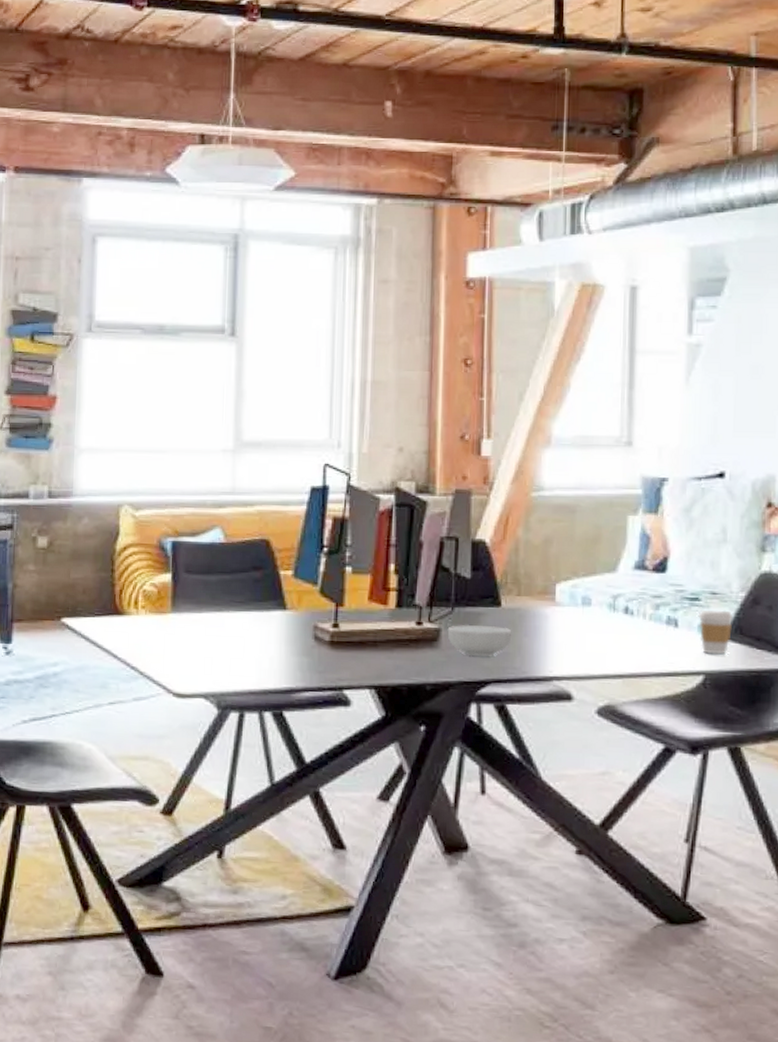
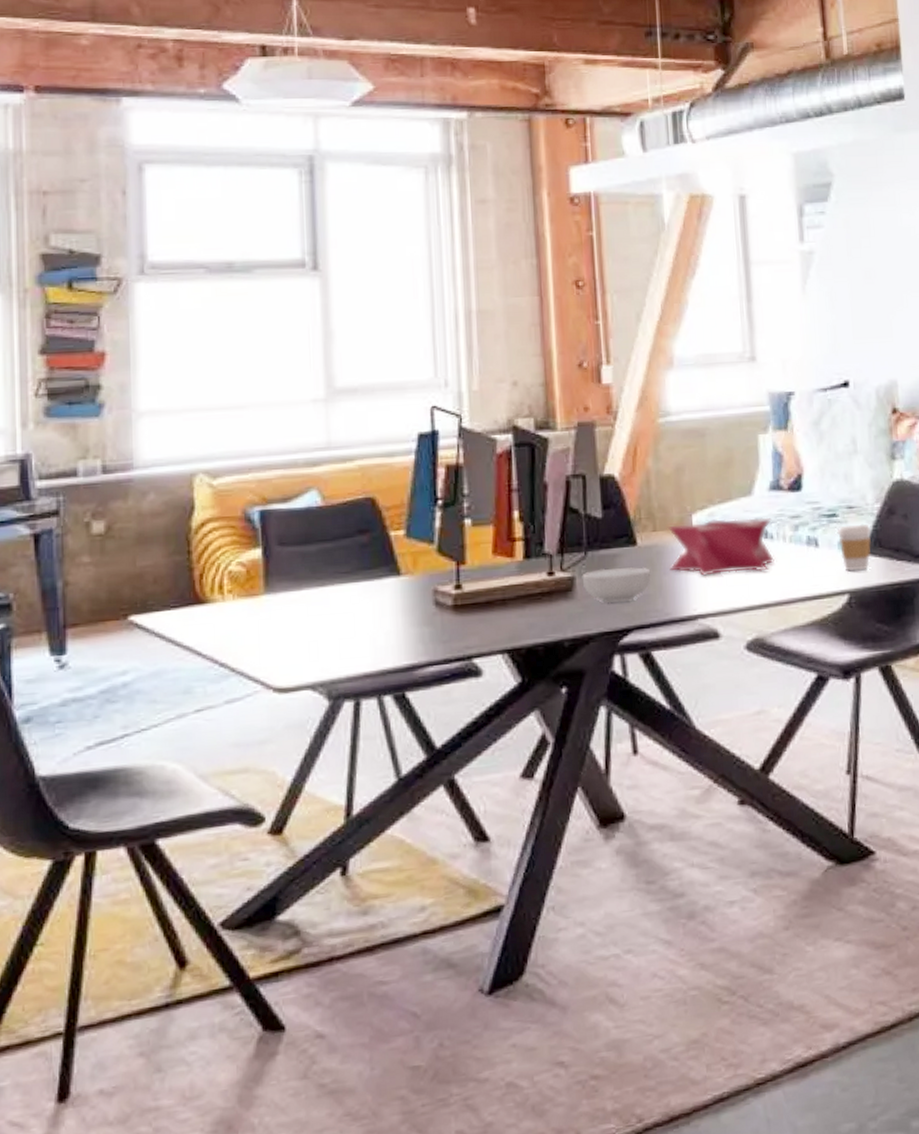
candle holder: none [530,590,634,644] -> present [667,518,776,576]

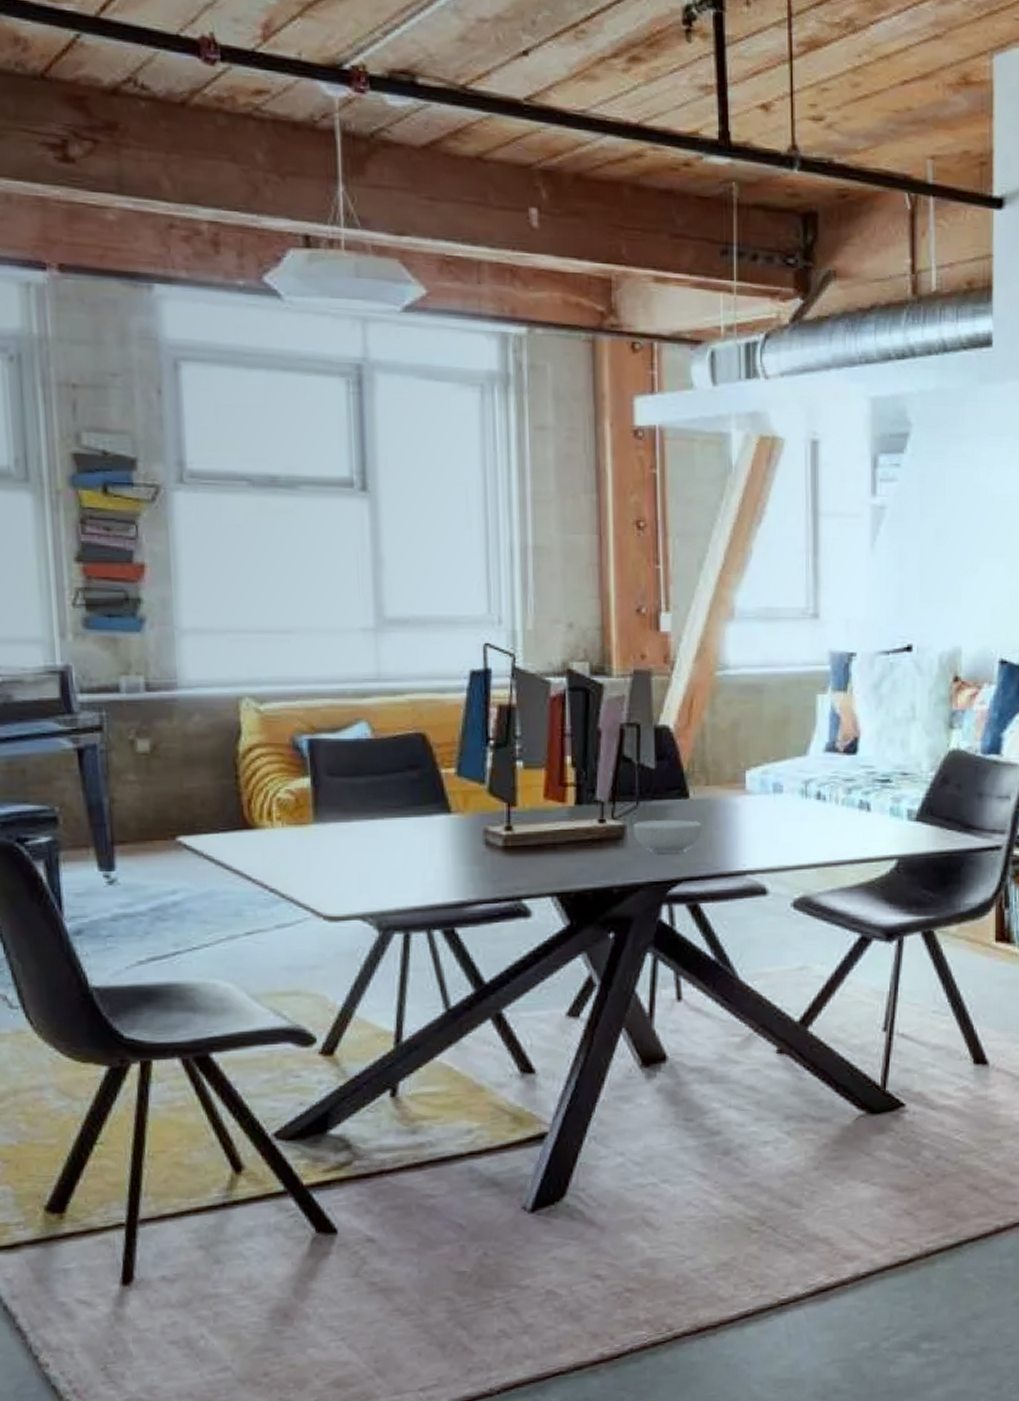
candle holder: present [667,518,776,576] -> none [720,777,827,833]
coffee cup: present [837,524,872,571] -> none [889,791,924,837]

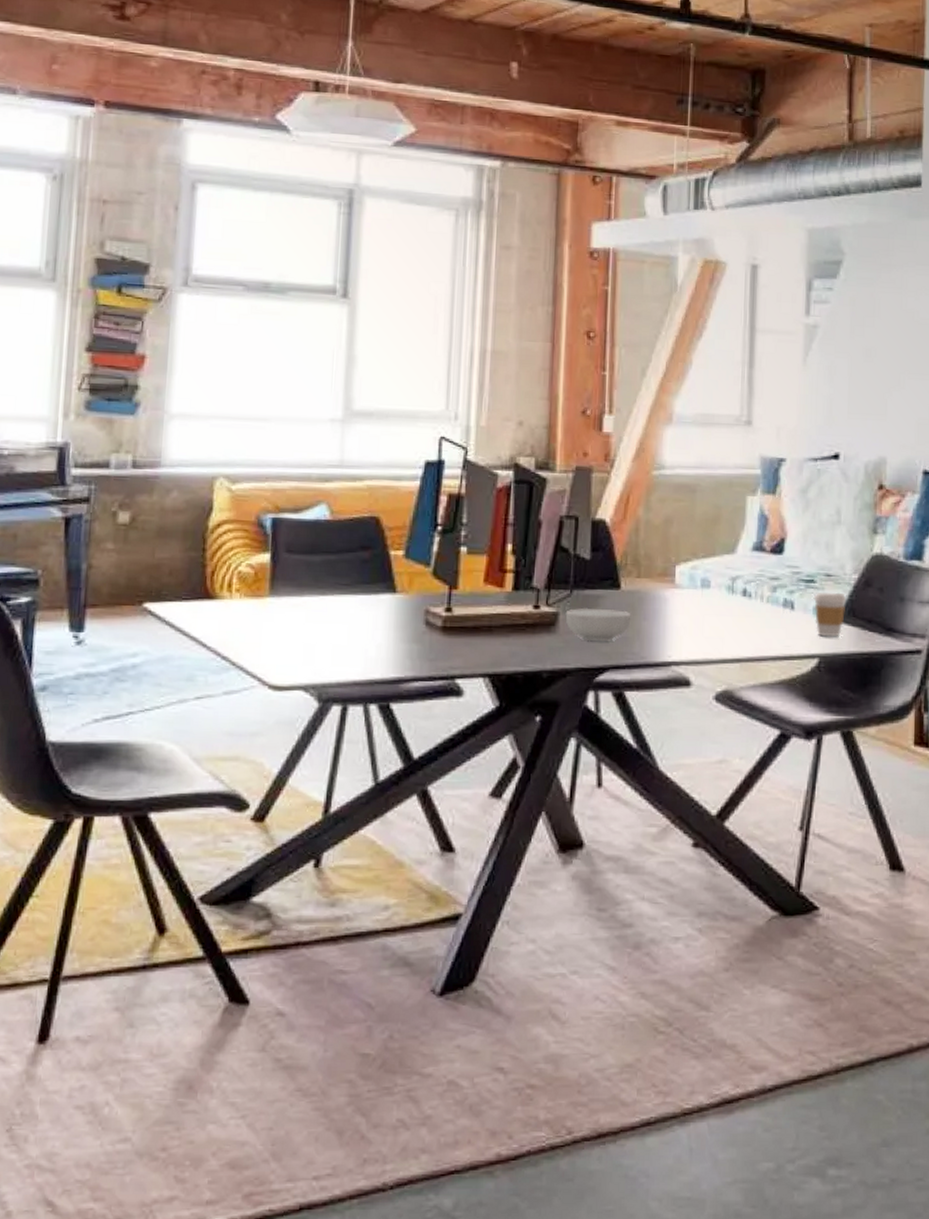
coffee cup: none [889,791,924,837] -> present [813,591,847,637]

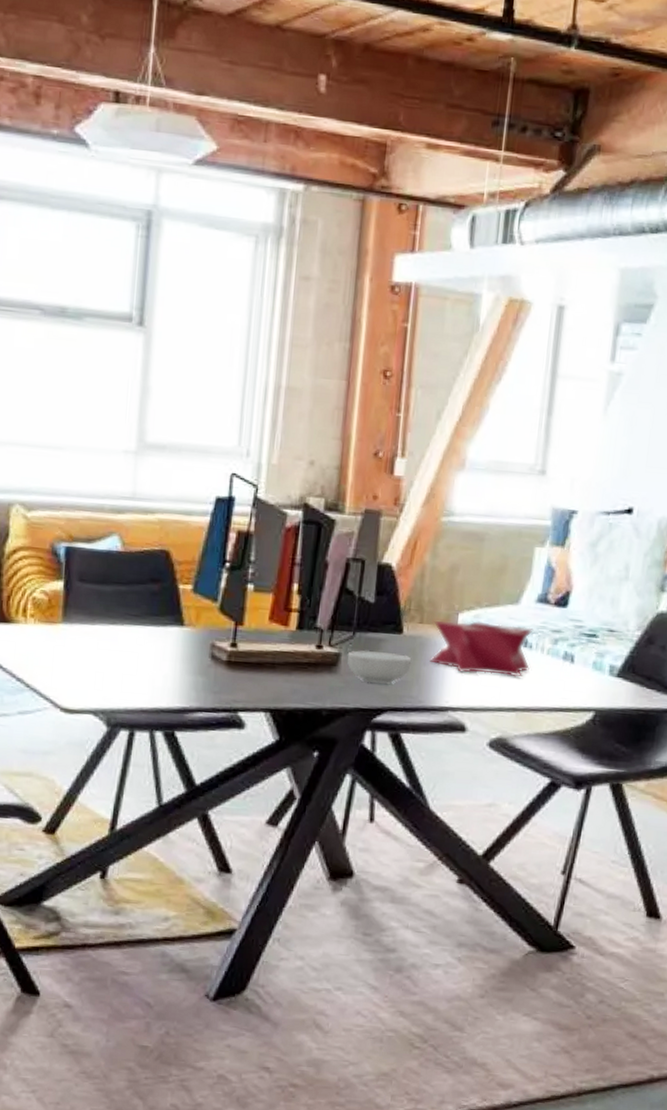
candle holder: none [649,572,752,627] -> present [429,621,534,677]
coffee cup: present [813,591,847,637] -> none [594,646,628,692]

